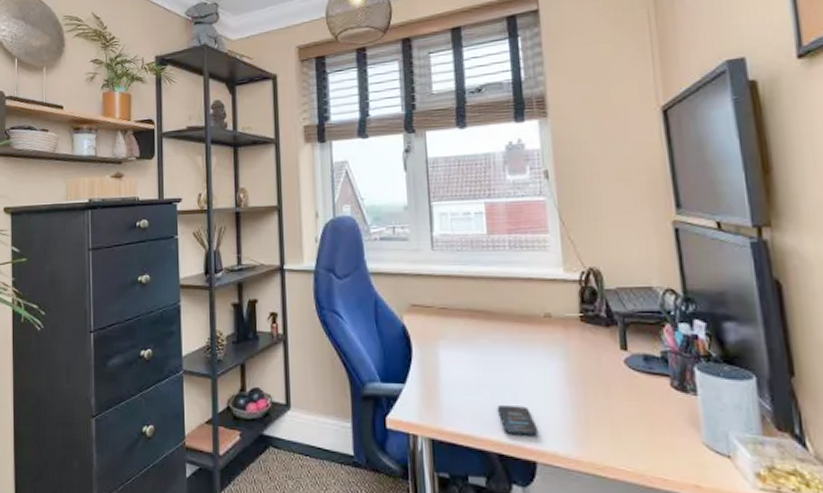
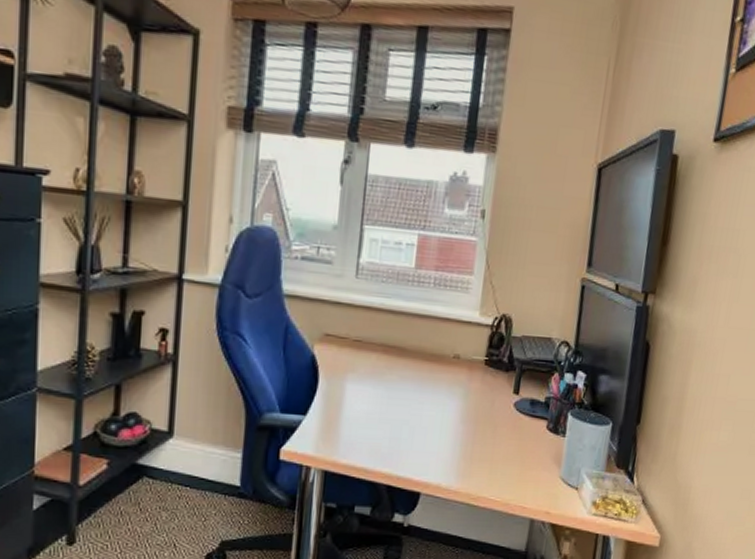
smartphone: present [497,406,539,436] -> none [393,440,428,469]

